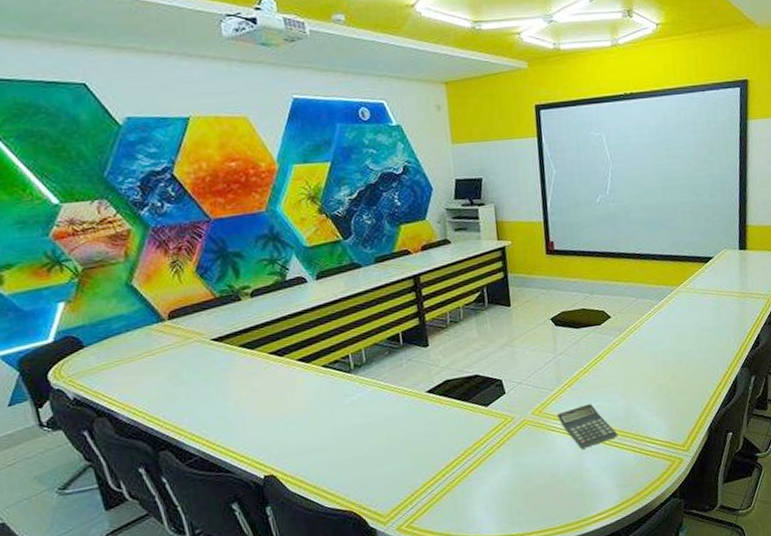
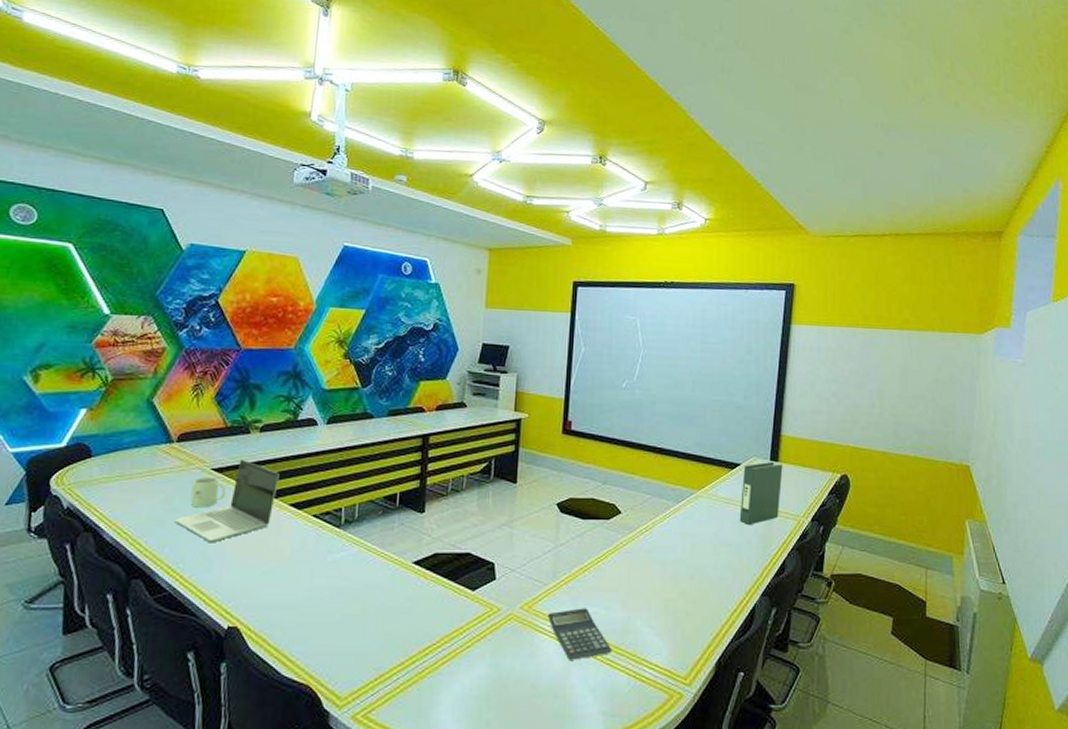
laptop: none [187,325,282,407] -> present [174,459,280,543]
mug: none [194,346,232,378] -> present [190,476,227,508]
binder: none [716,250,751,310] -> present [739,461,783,524]

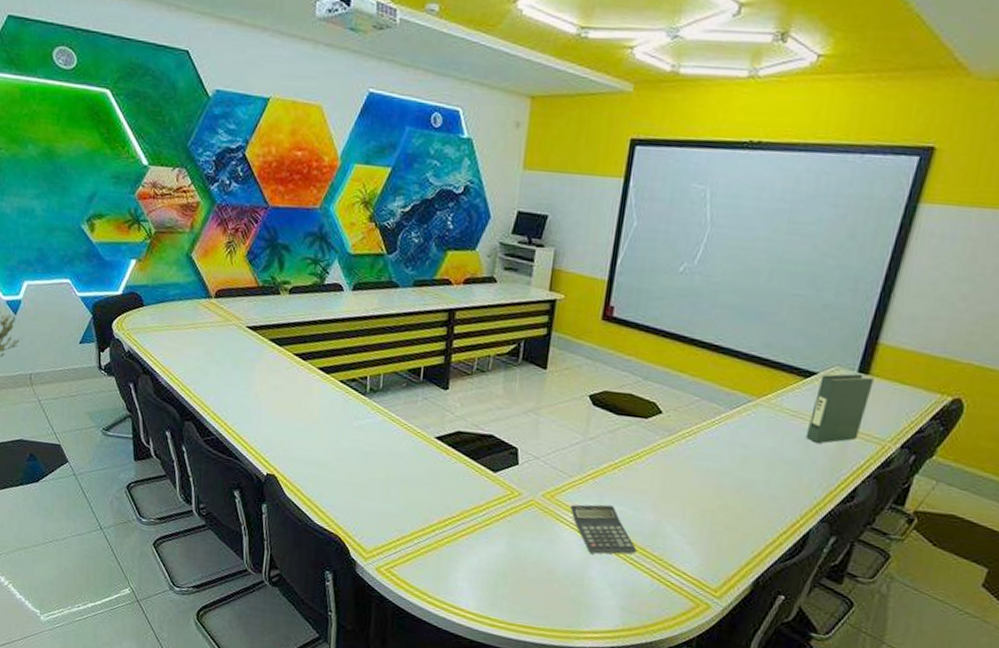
laptop: present [174,459,280,543] -> none [217,319,308,397]
mug: present [190,476,227,508] -> none [229,333,261,363]

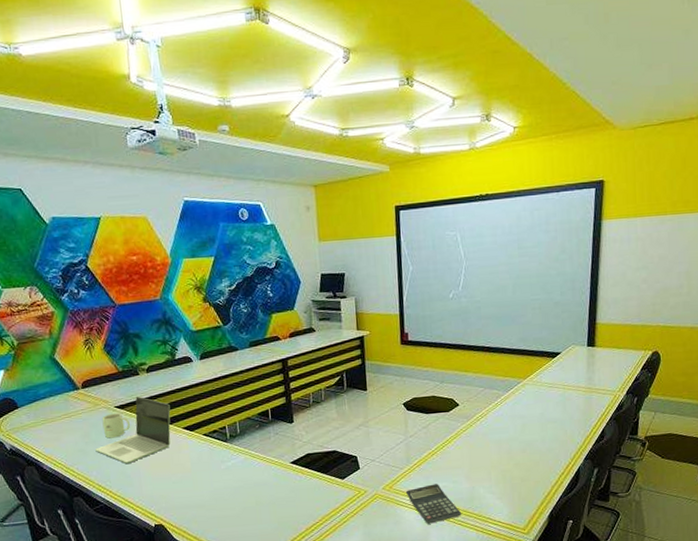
laptop: none [217,319,308,397] -> present [95,396,171,464]
mug: none [229,333,261,363] -> present [102,412,131,439]
binder: present [805,373,874,443] -> none [562,347,599,403]

